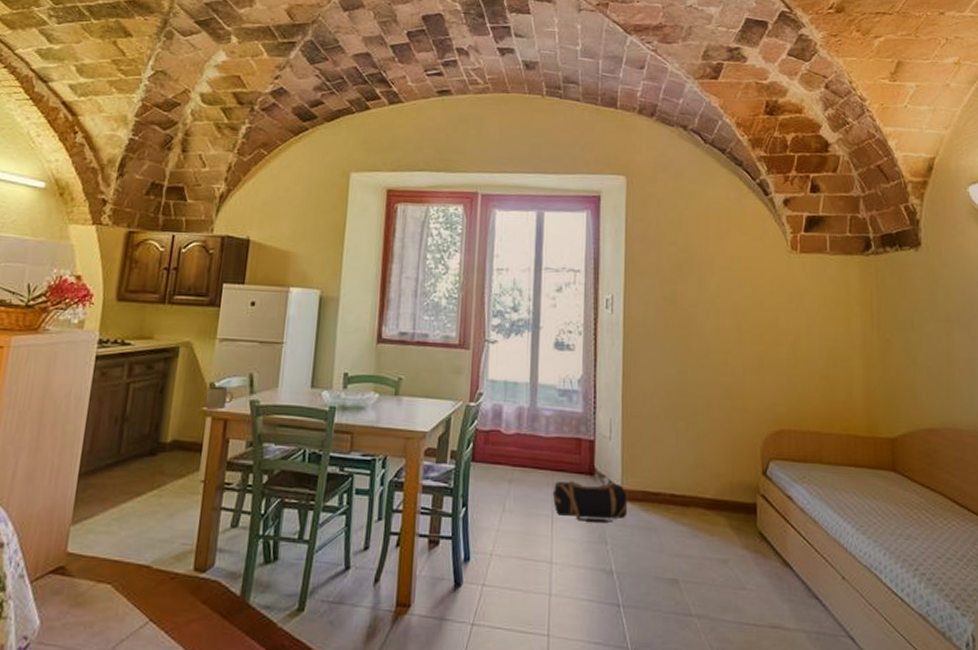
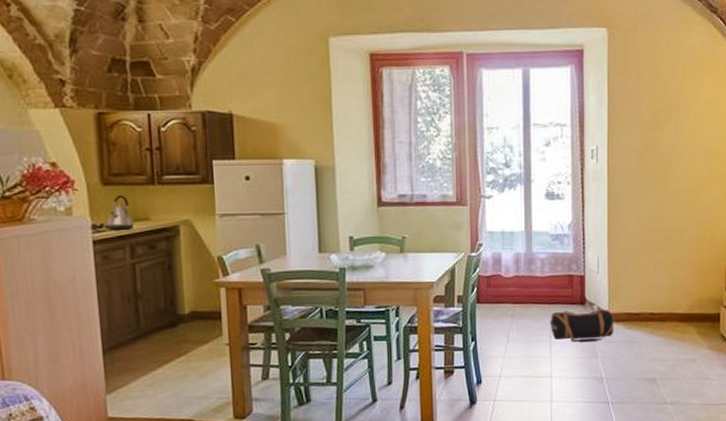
kettle: none [112,311,139,349] -> present [107,194,135,232]
mug: present [205,386,234,410] -> none [215,258,243,281]

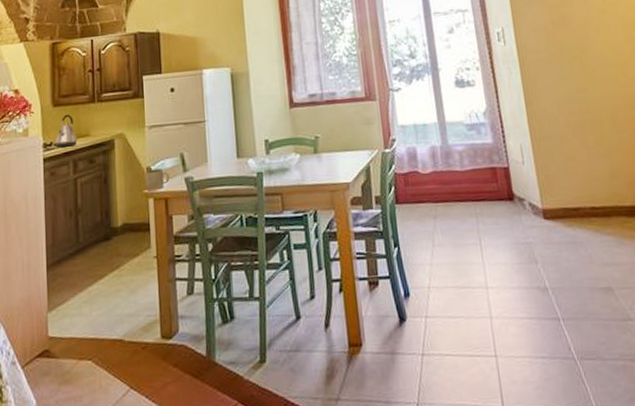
mug: none [215,258,243,281] -> present [145,168,169,192]
duffel bag: present [549,309,614,342] -> none [477,205,552,245]

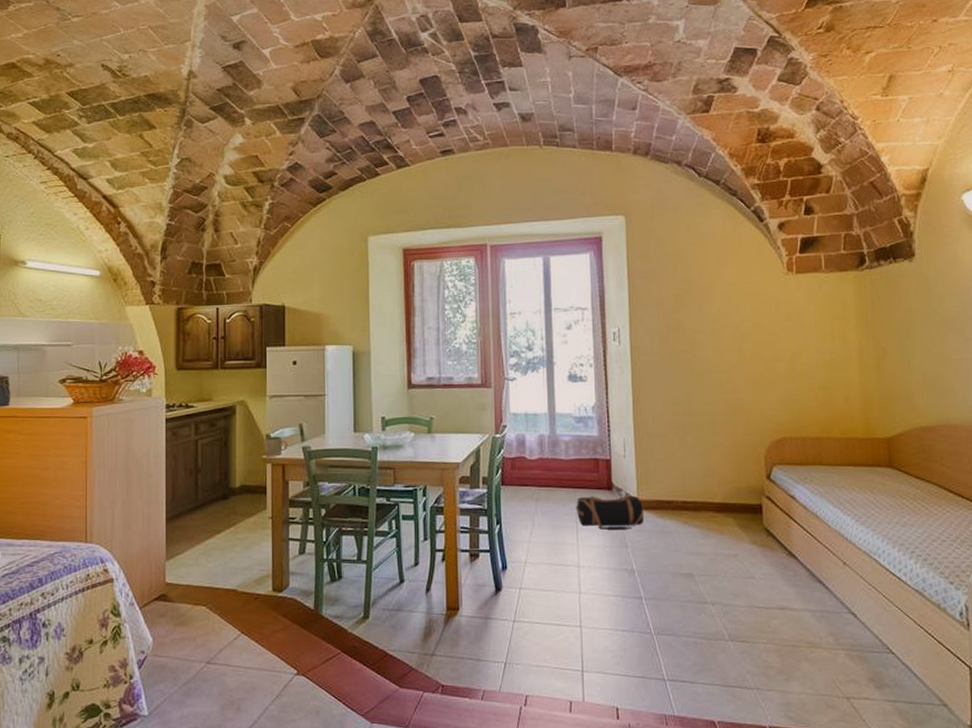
kettle: present [55,114,78,149] -> none [178,378,200,411]
duffel bag: none [477,205,552,245] -> present [575,495,645,530]

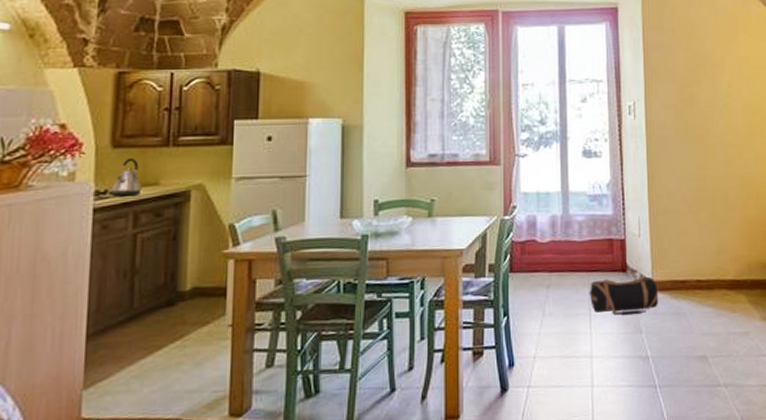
kettle: none [178,378,200,411] -> present [111,157,143,198]
mug: present [264,436,287,457] -> none [225,226,256,252]

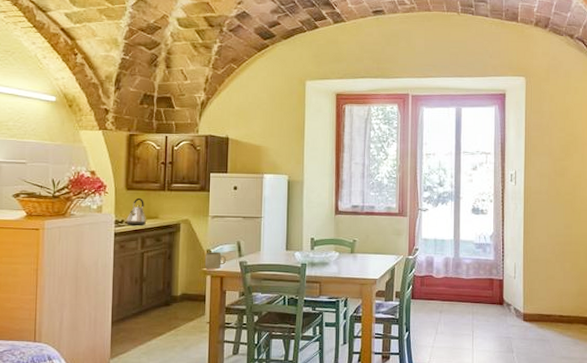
mug: none [225,226,256,252] -> present [204,252,226,270]
duffel bag: present [589,277,659,315] -> none [472,309,528,337]

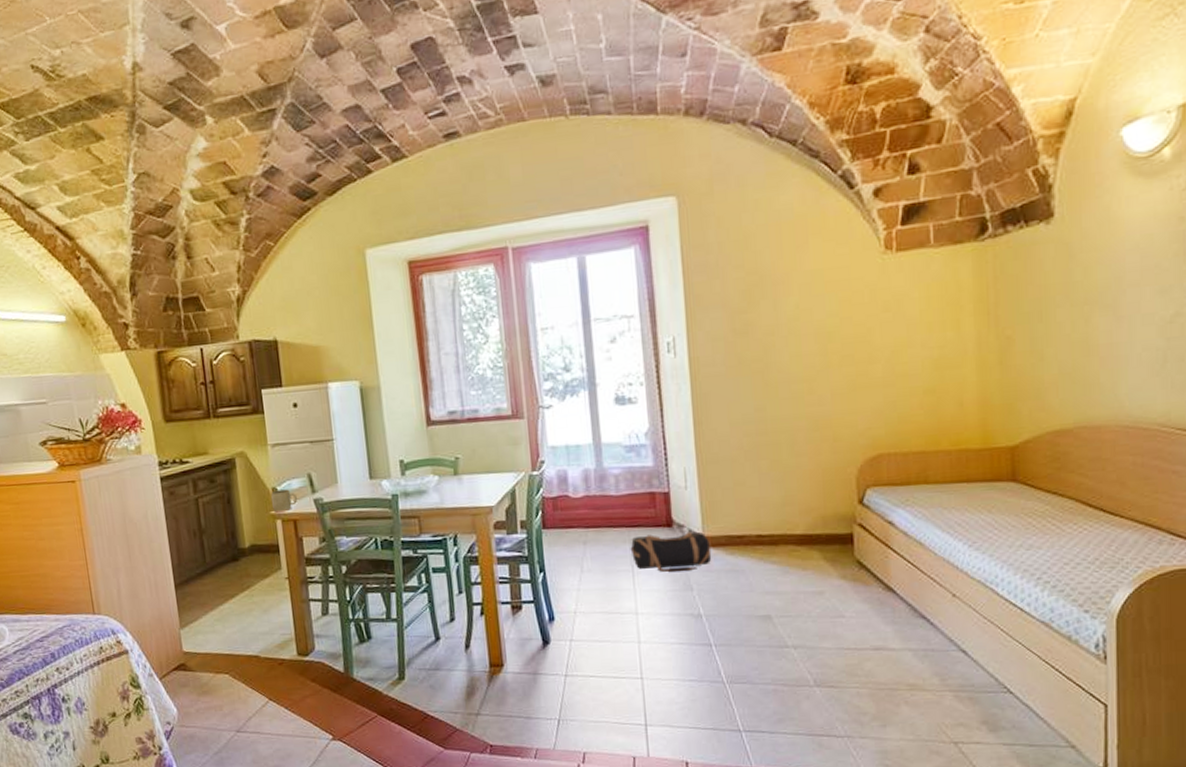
kettle: present [126,197,147,227] -> none [171,430,196,467]
duffel bag: none [472,309,528,337] -> present [630,532,712,572]

